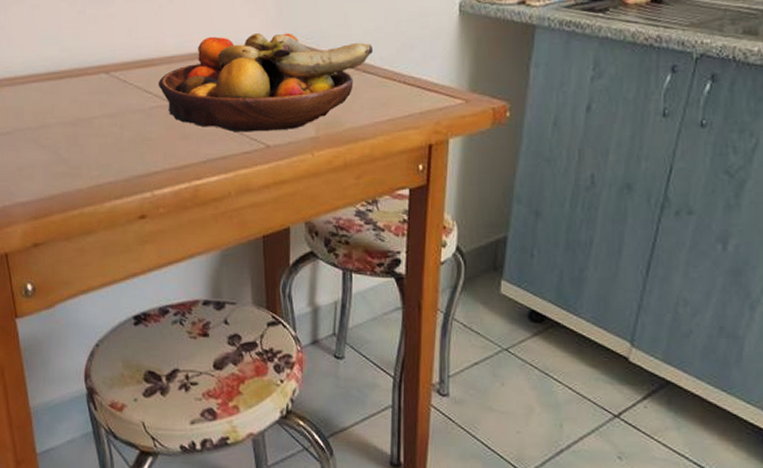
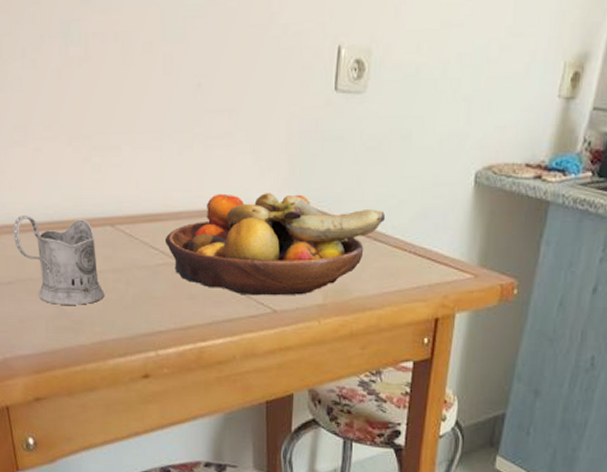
tea glass holder: none [12,68,100,151] -> present [13,215,104,305]

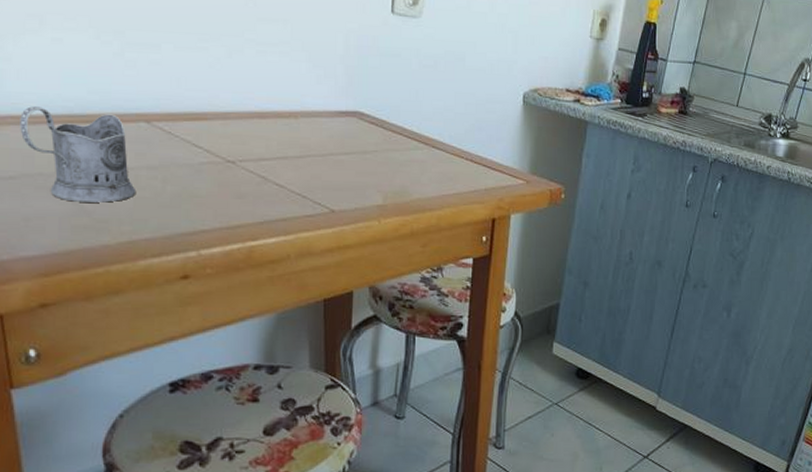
fruit bowl: present [164,193,386,296] -> none [210,97,443,197]

